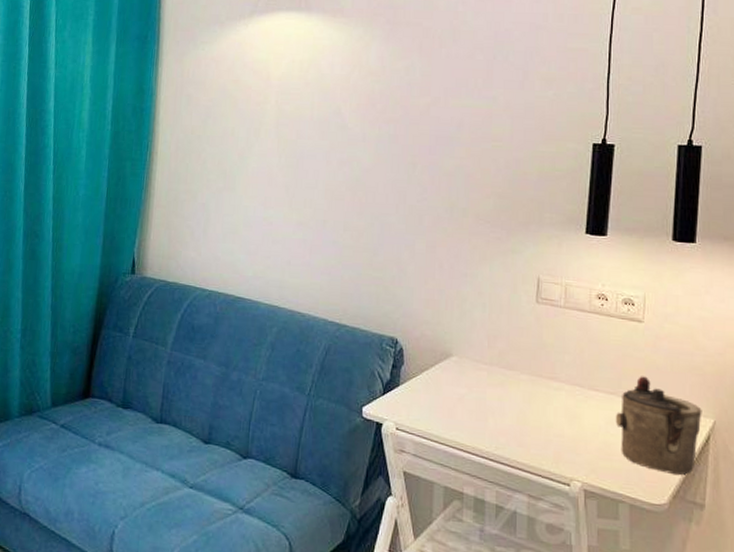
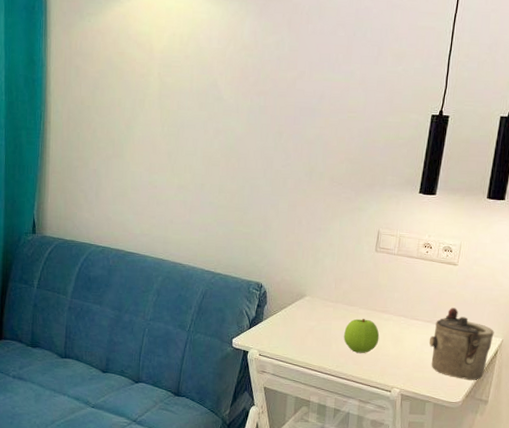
apple: none [503,386,549,432] -> present [344,319,380,353]

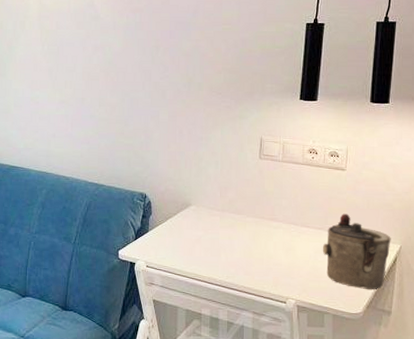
apple: present [344,319,380,353] -> none [233,227,270,263]

